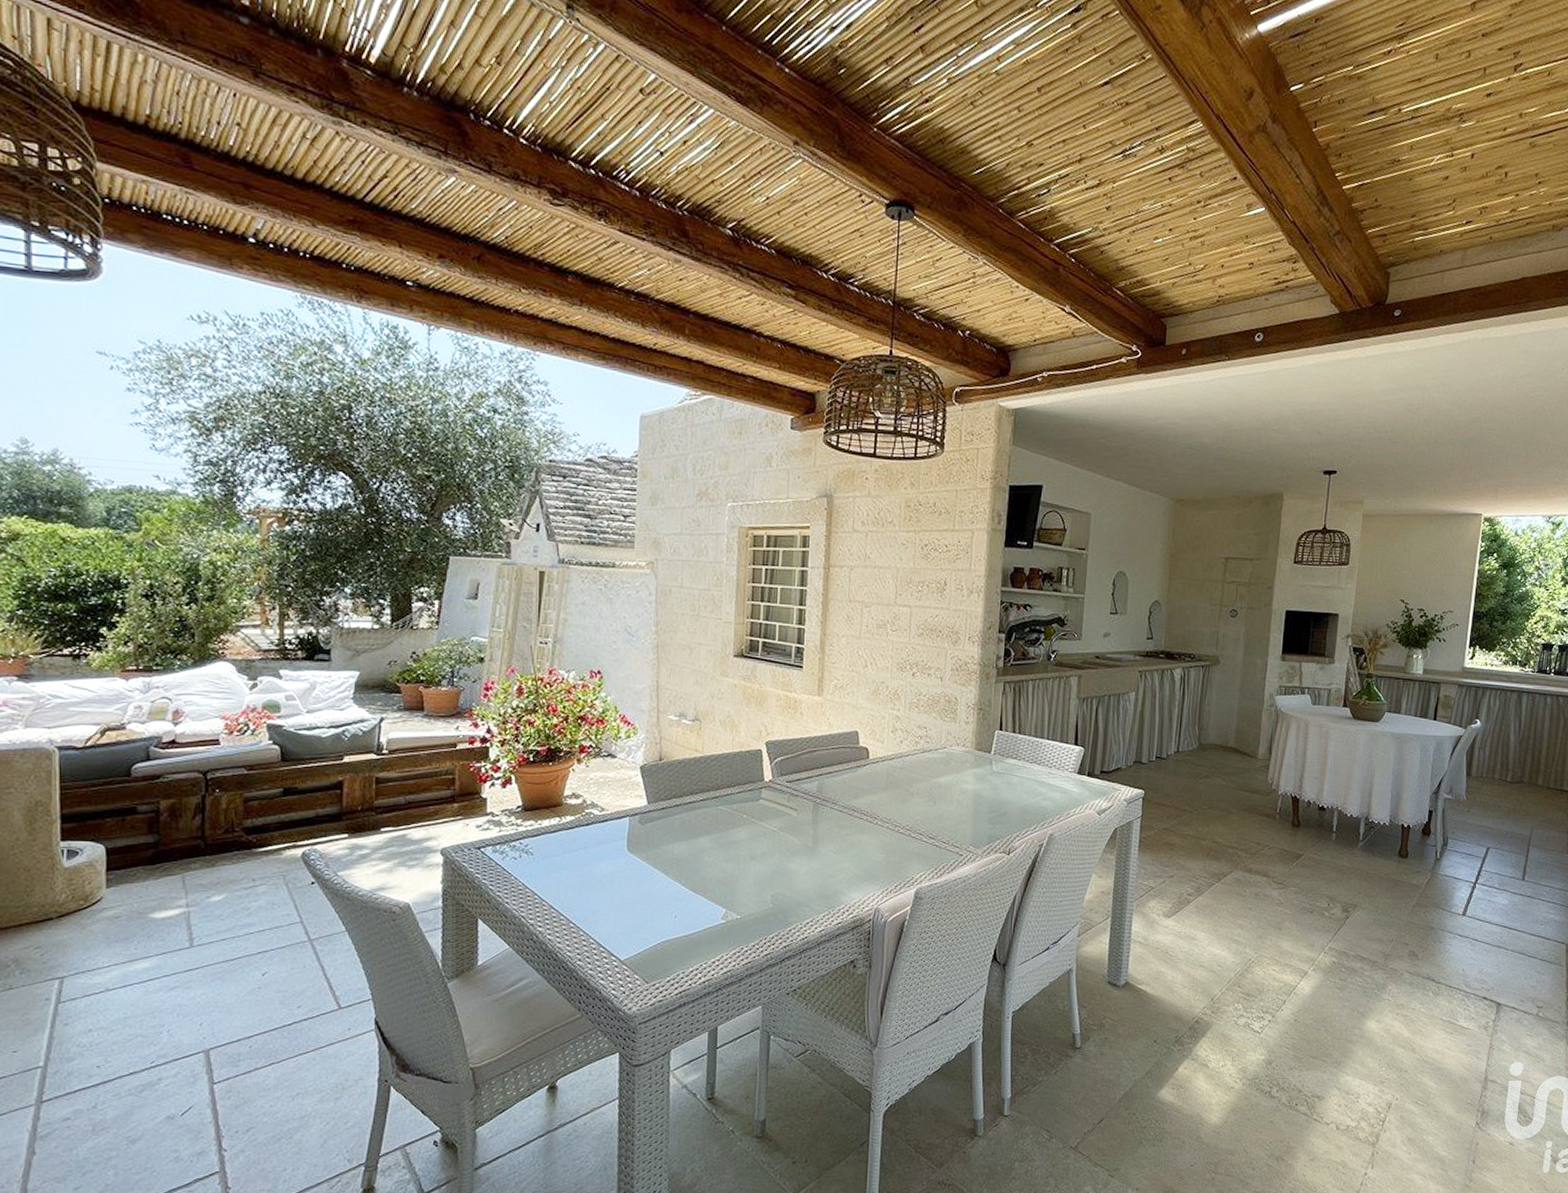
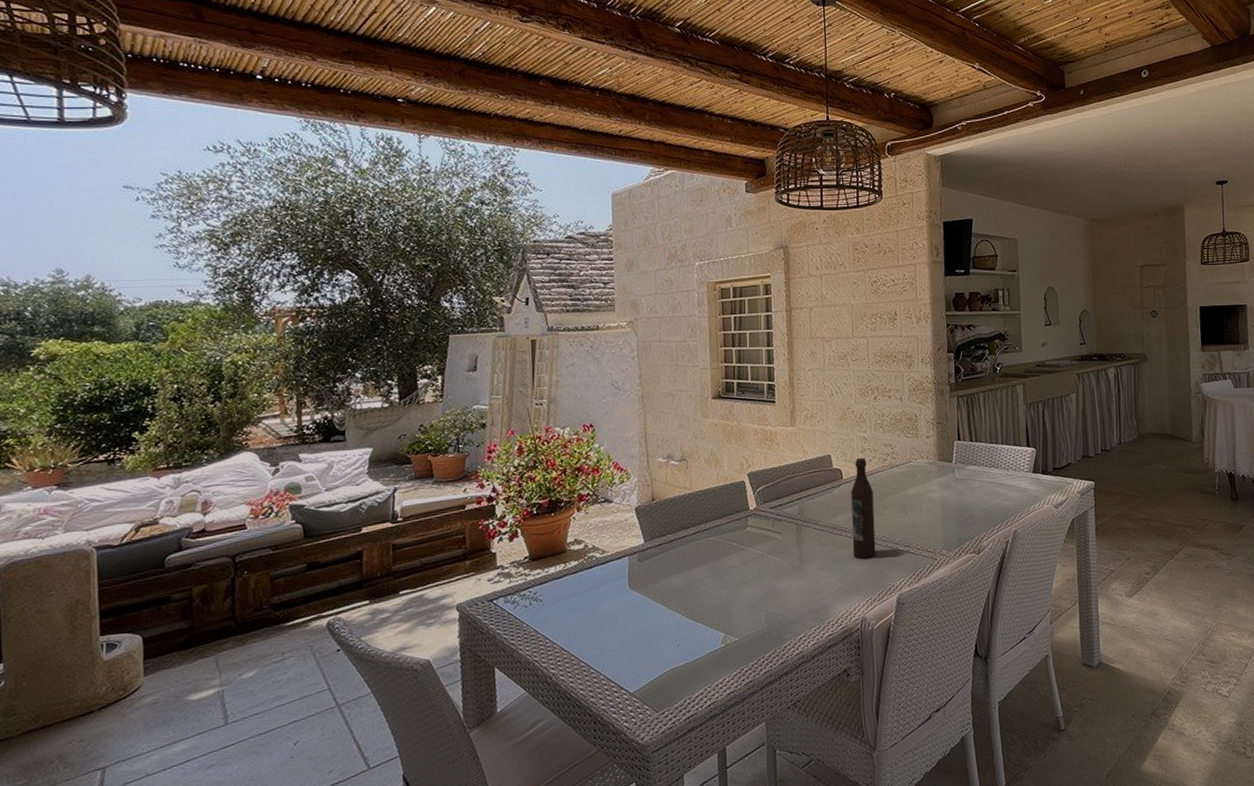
wine bottle: none [872,737,901,846] -> present [851,457,876,559]

